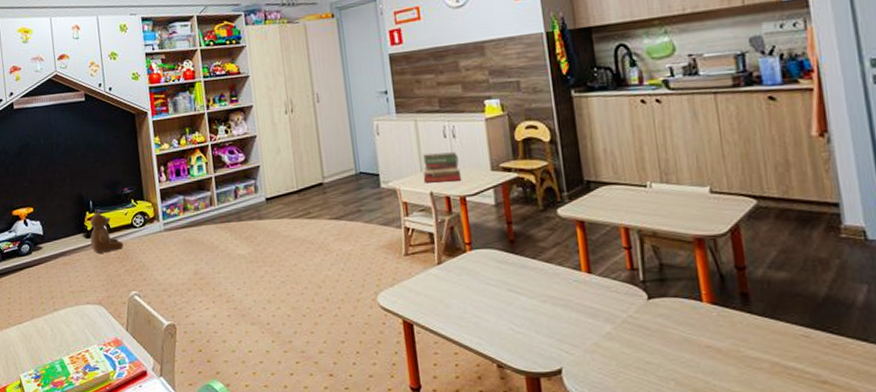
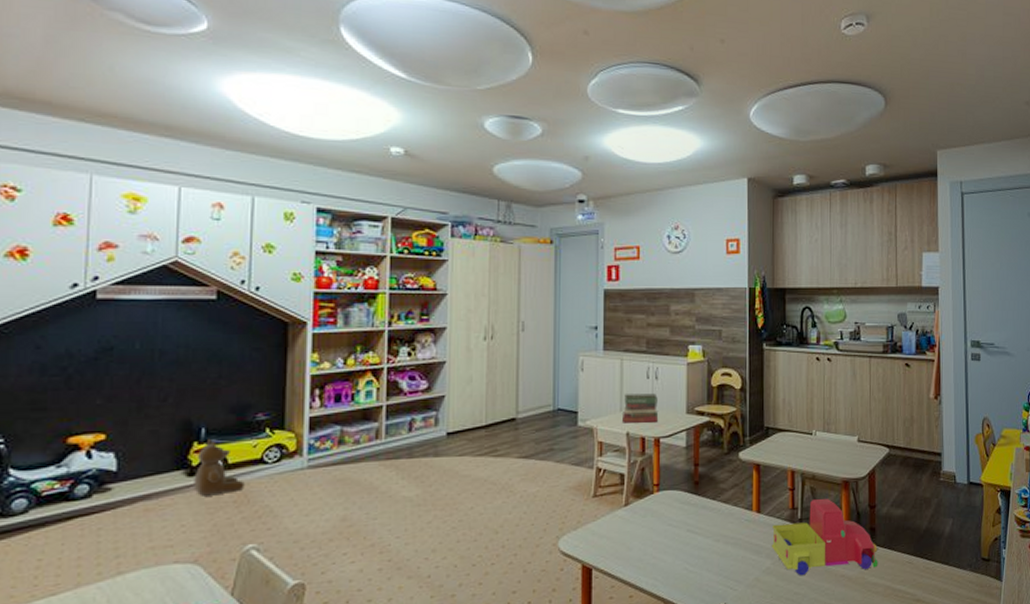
toy truck: none [608,259,758,344] -> present [771,499,878,576]

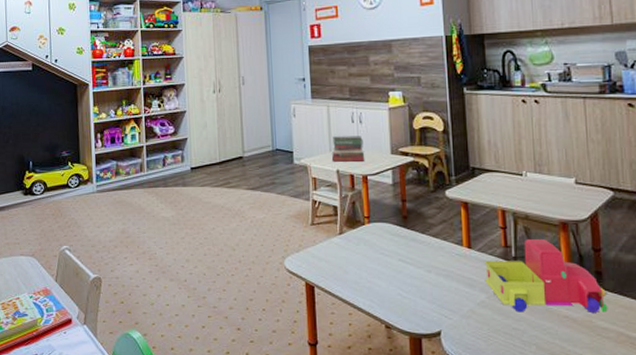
teddy bear: present [193,439,245,496] -> none [28,170,58,210]

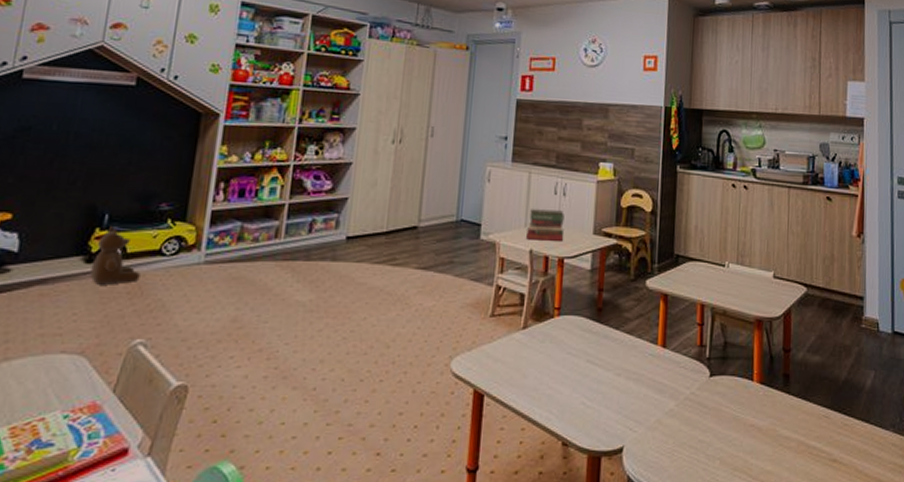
teddy bear: none [28,170,58,210] -> present [90,226,140,285]
toy truck: present [484,239,608,314] -> none [675,338,792,422]

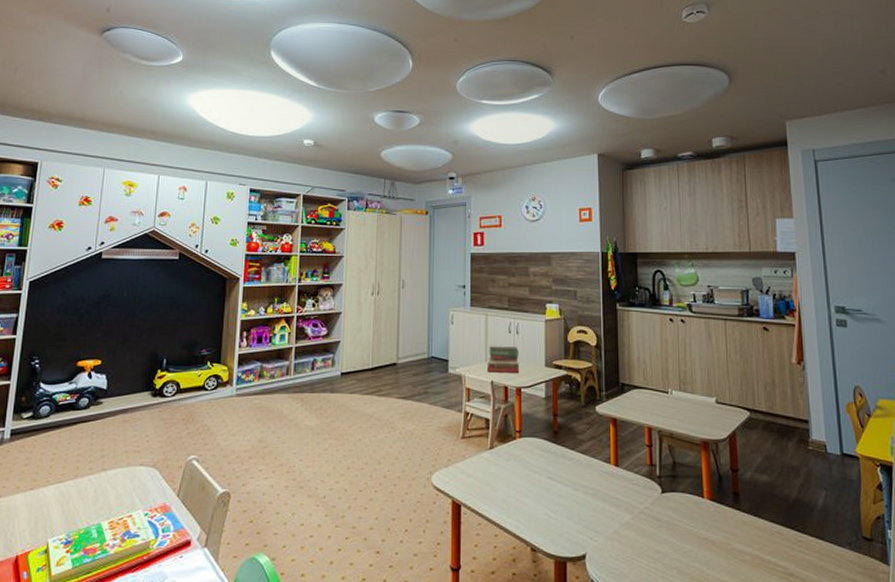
teddy bear: present [90,226,140,285] -> none [156,368,191,413]

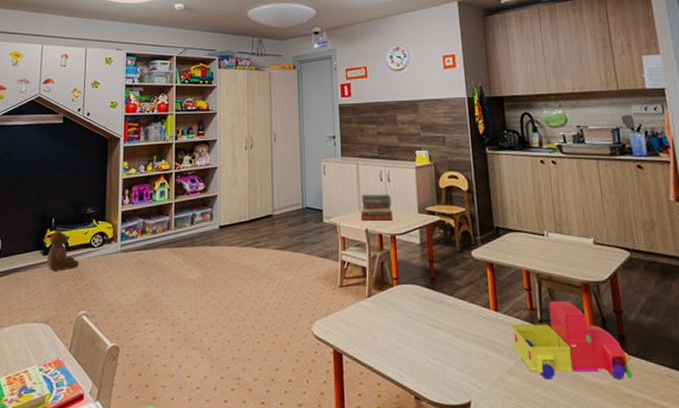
teddy bear: none [156,368,191,413] -> present [47,227,79,271]
toy truck: none [630,458,744,536] -> present [512,301,633,380]

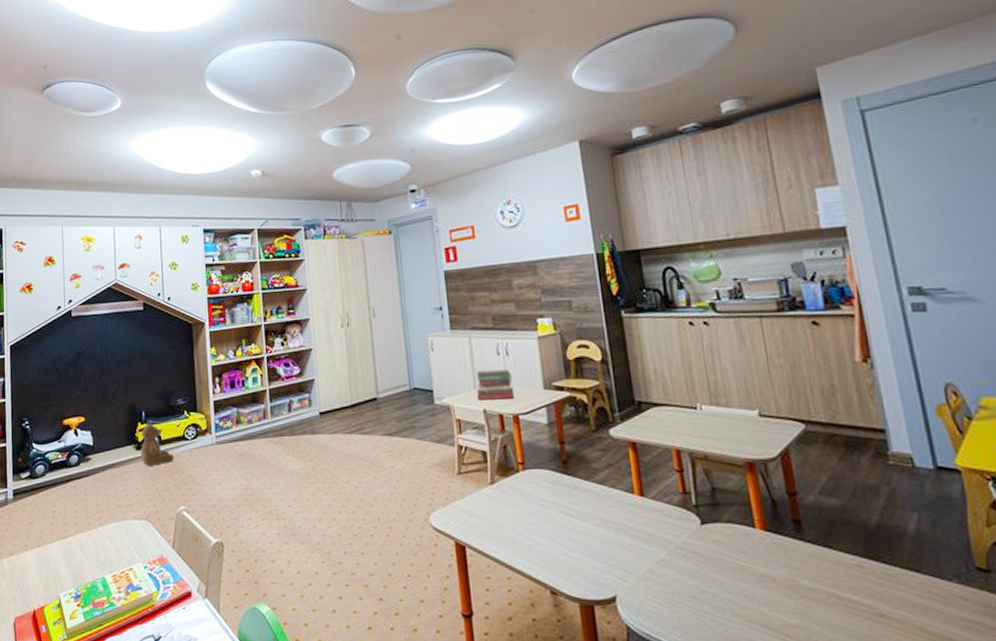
toy truck: present [512,301,633,380] -> none [661,483,812,572]

